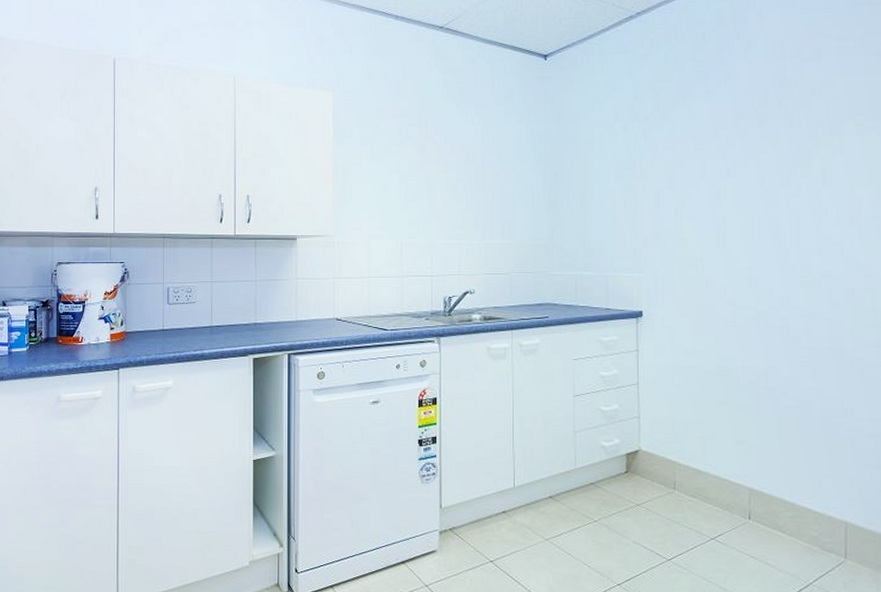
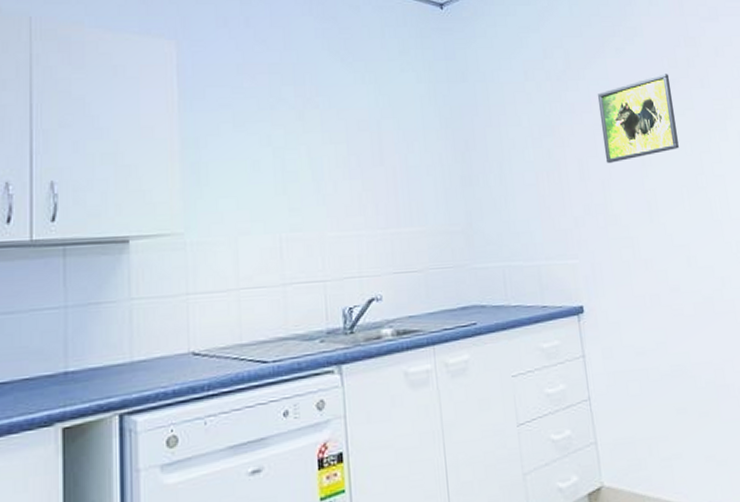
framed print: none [681,114,758,194] -> present [597,74,679,163]

